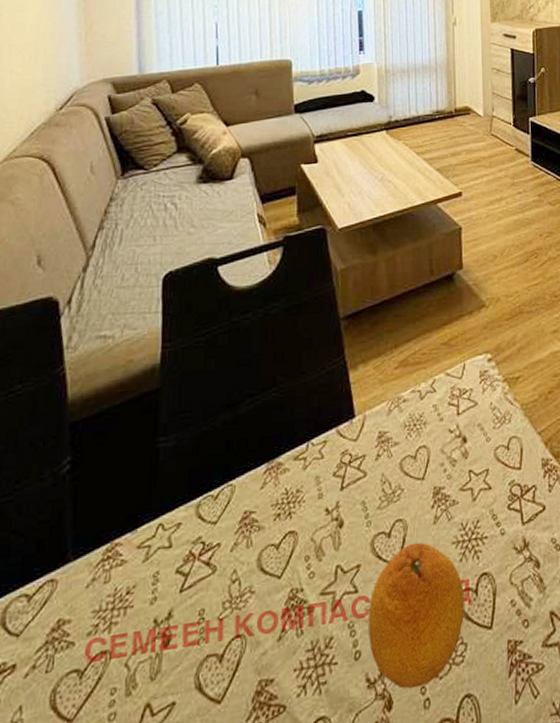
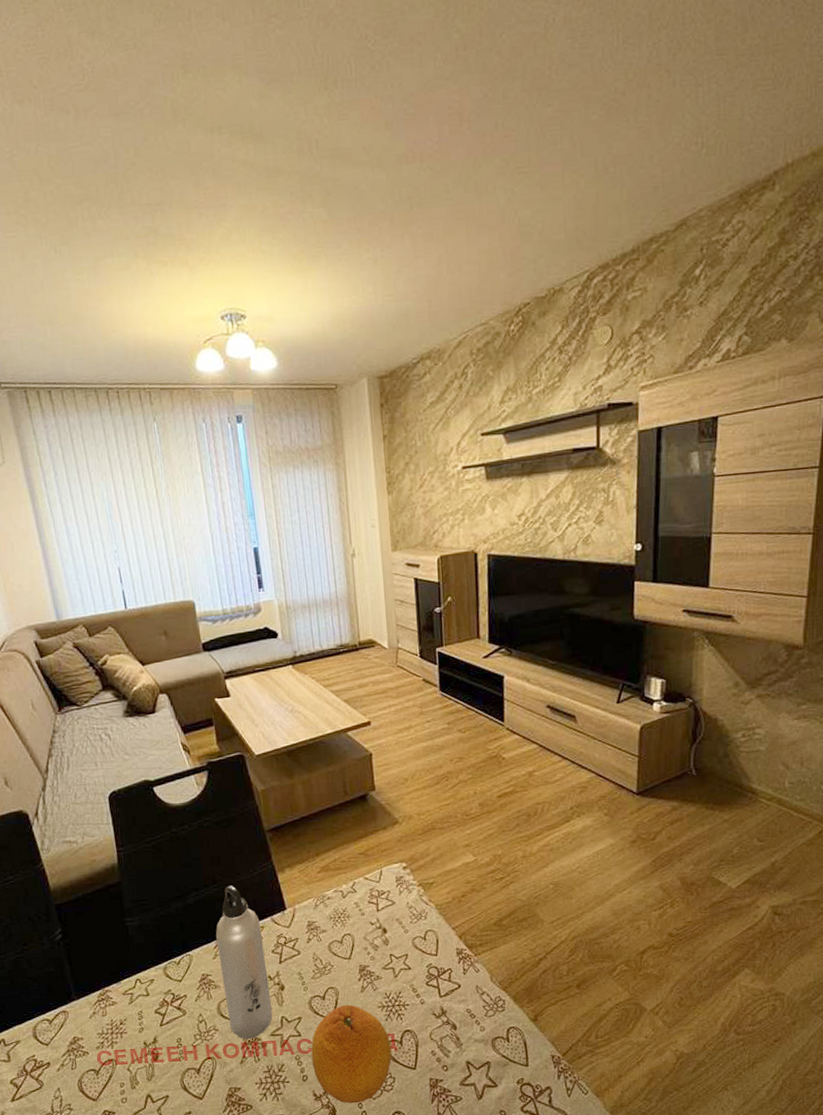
water bottle: none [268,388,326,604] -> present [216,885,273,1040]

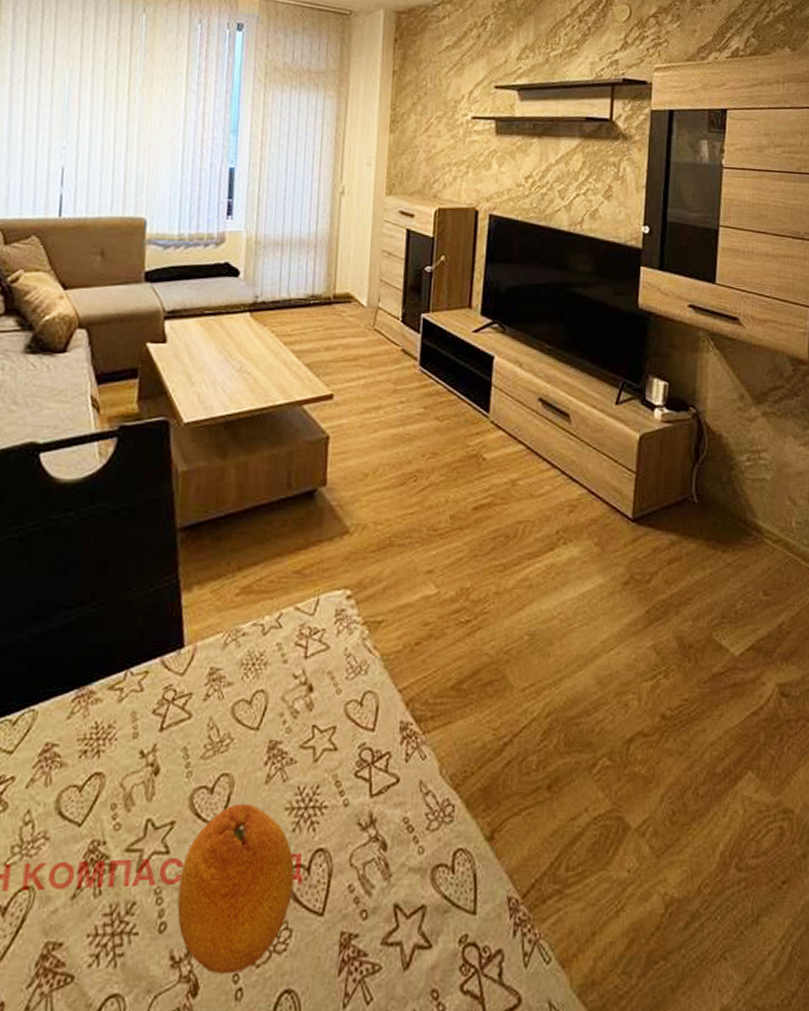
water bottle: present [216,885,273,1040] -> none [68,605,145,858]

